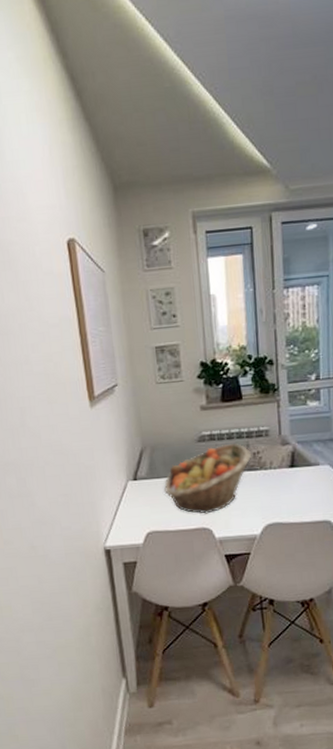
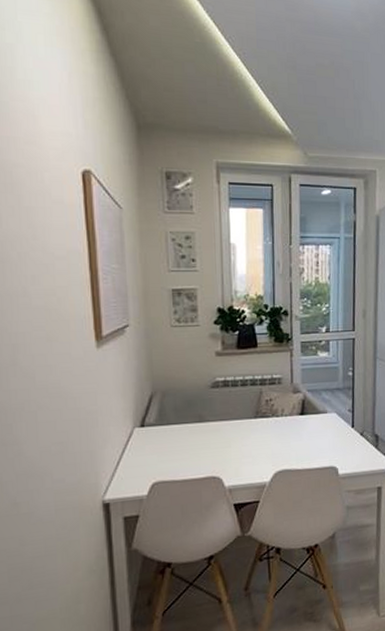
fruit basket: present [164,443,252,514] -> none [174,390,265,462]

